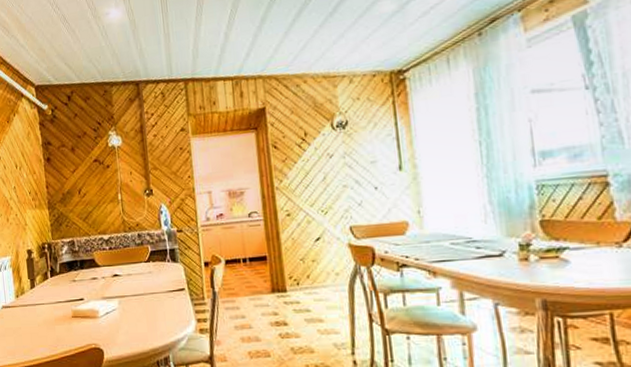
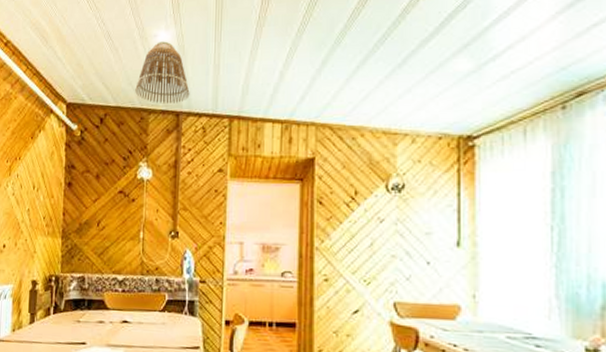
lamp shade: none [95,17,146,76] -> present [135,41,190,104]

